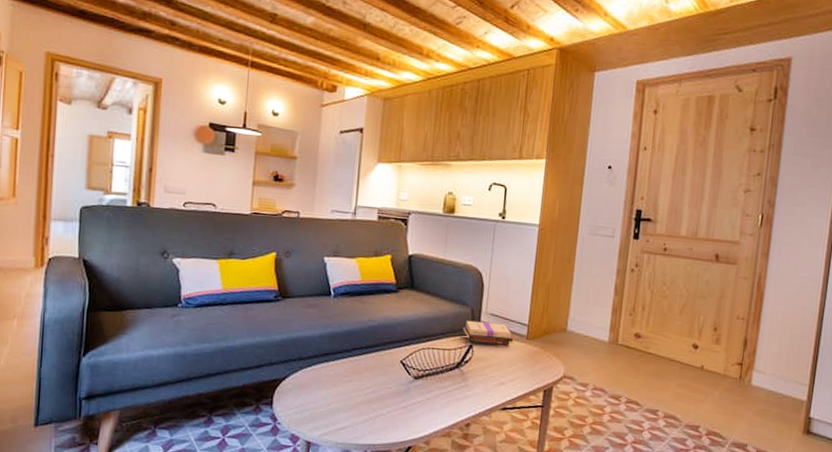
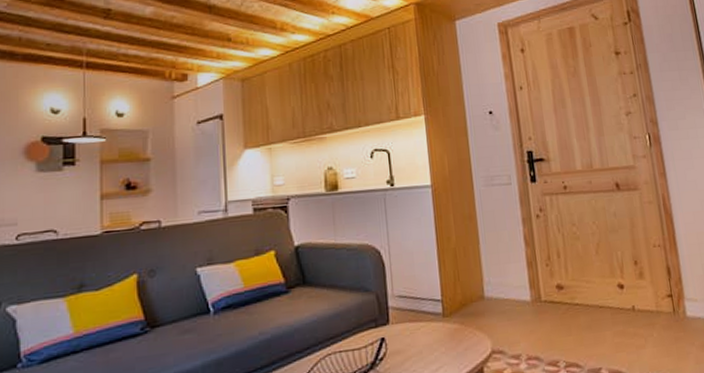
books: present [463,320,513,346] -> none [370,304,428,335]

